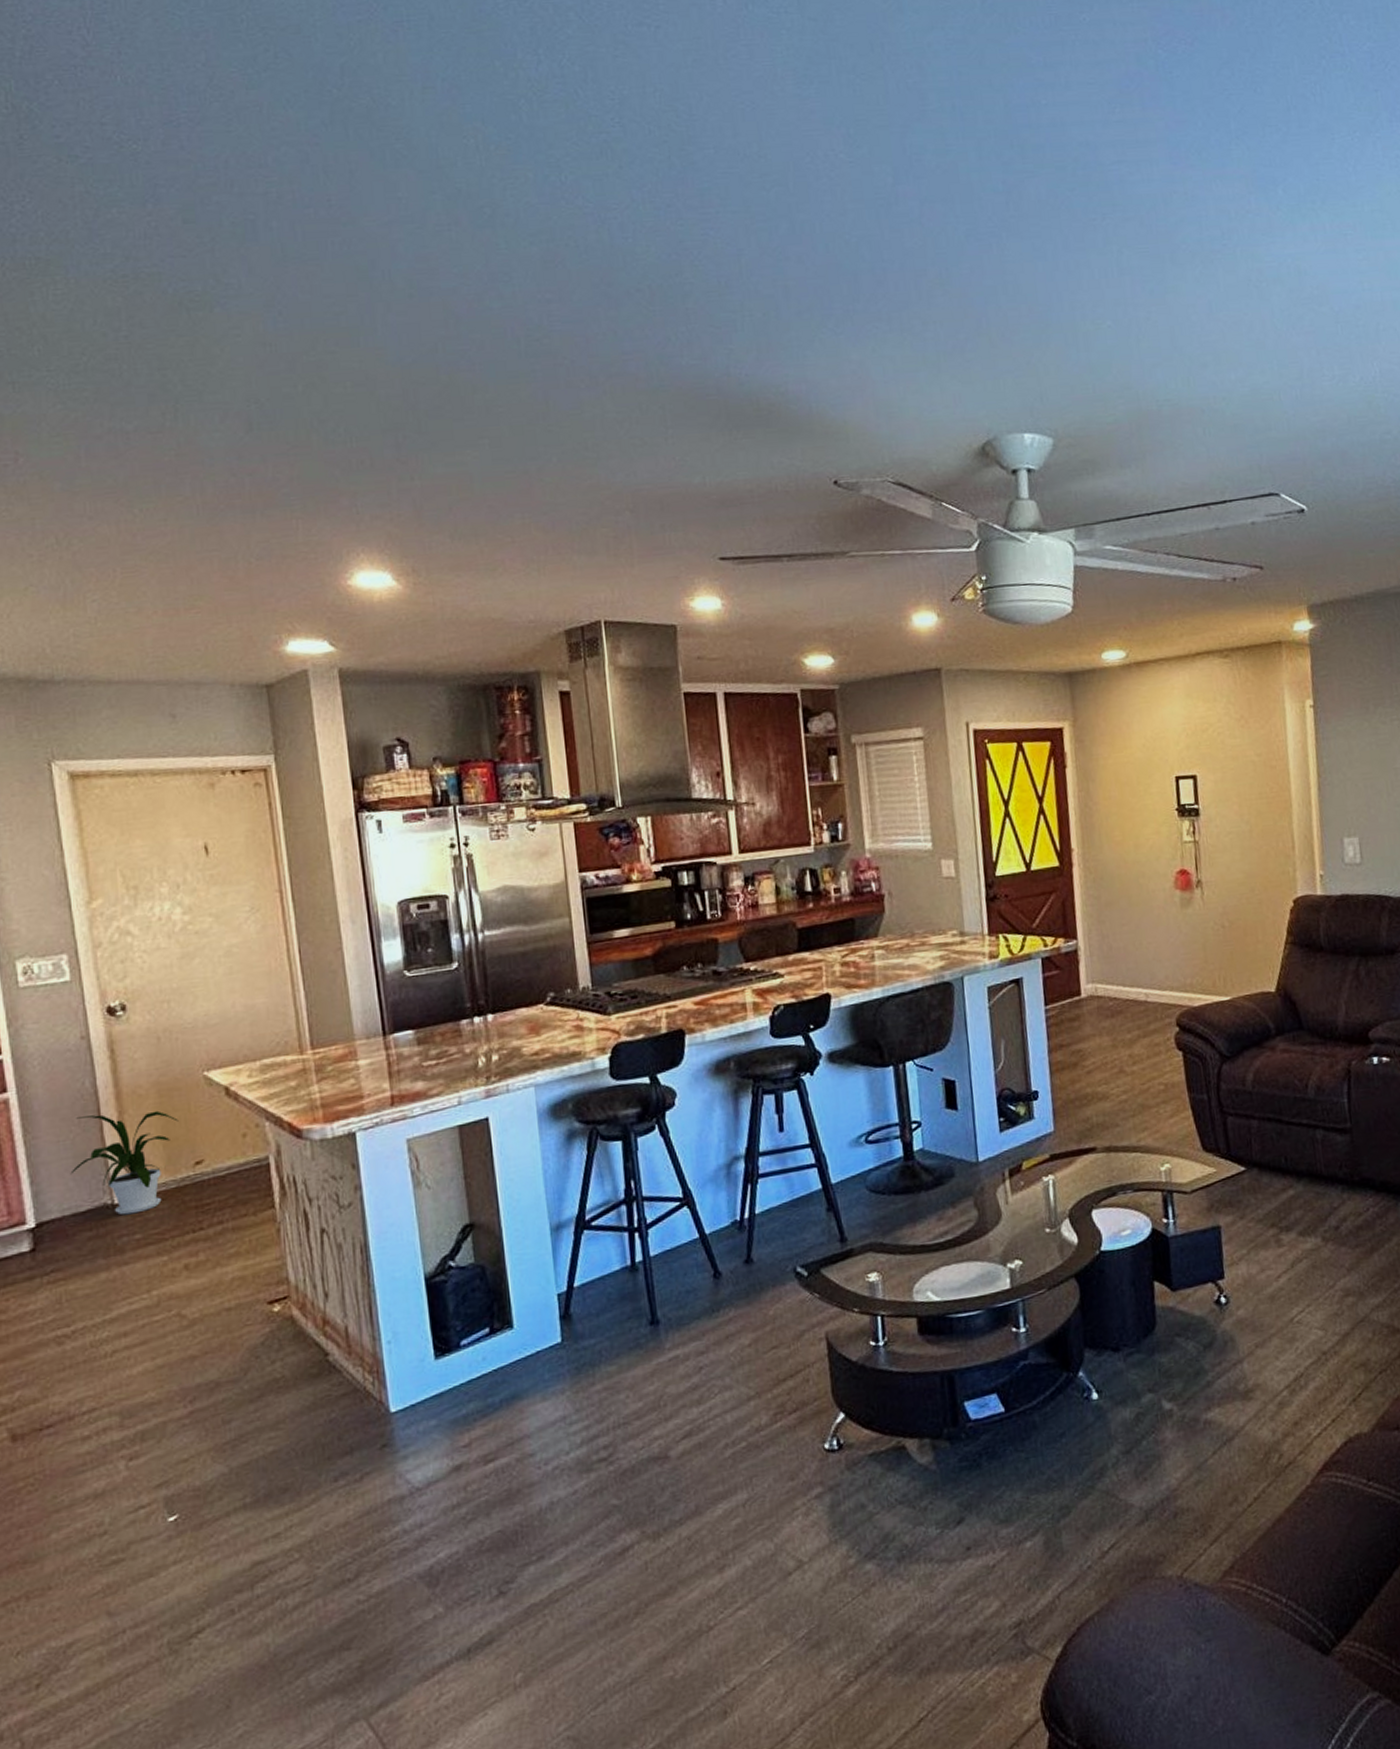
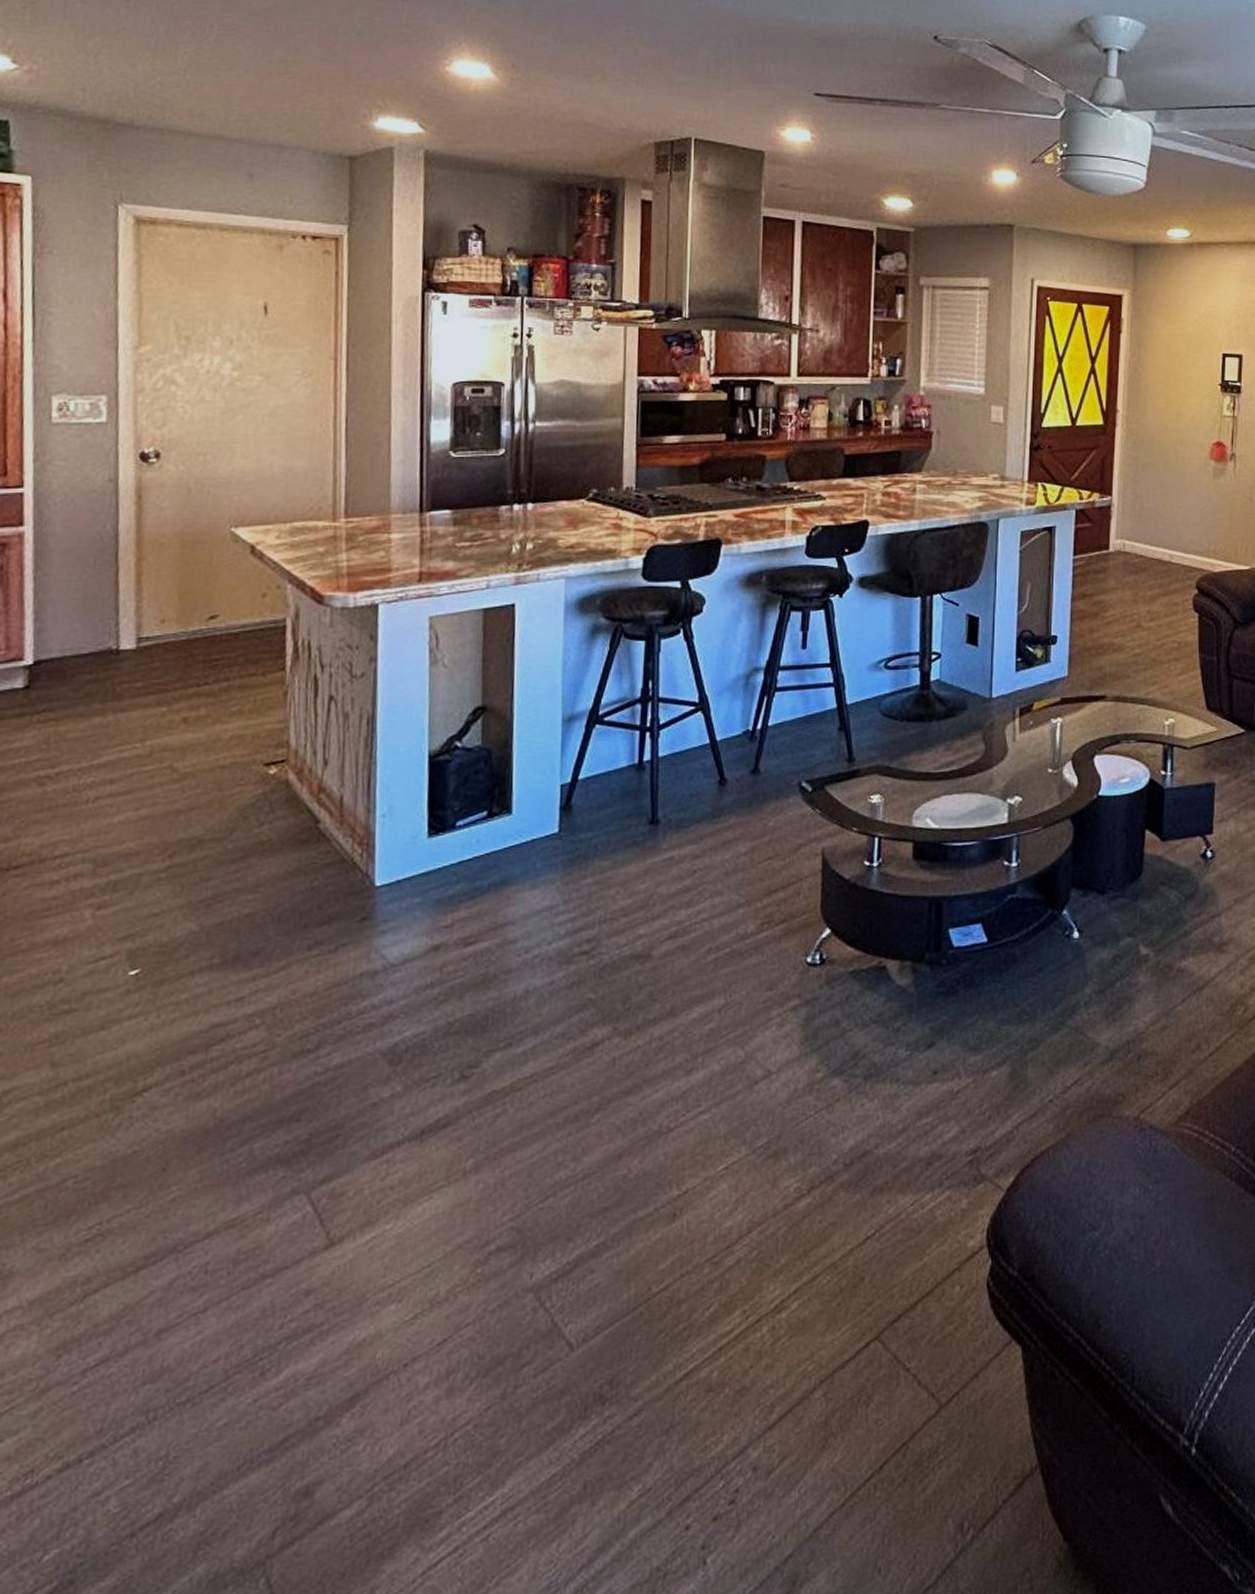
house plant: present [70,1110,179,1215] -> none [77,559,198,662]

